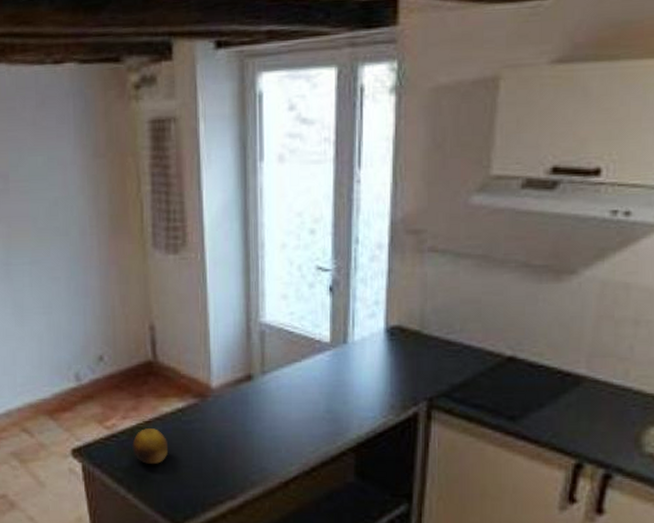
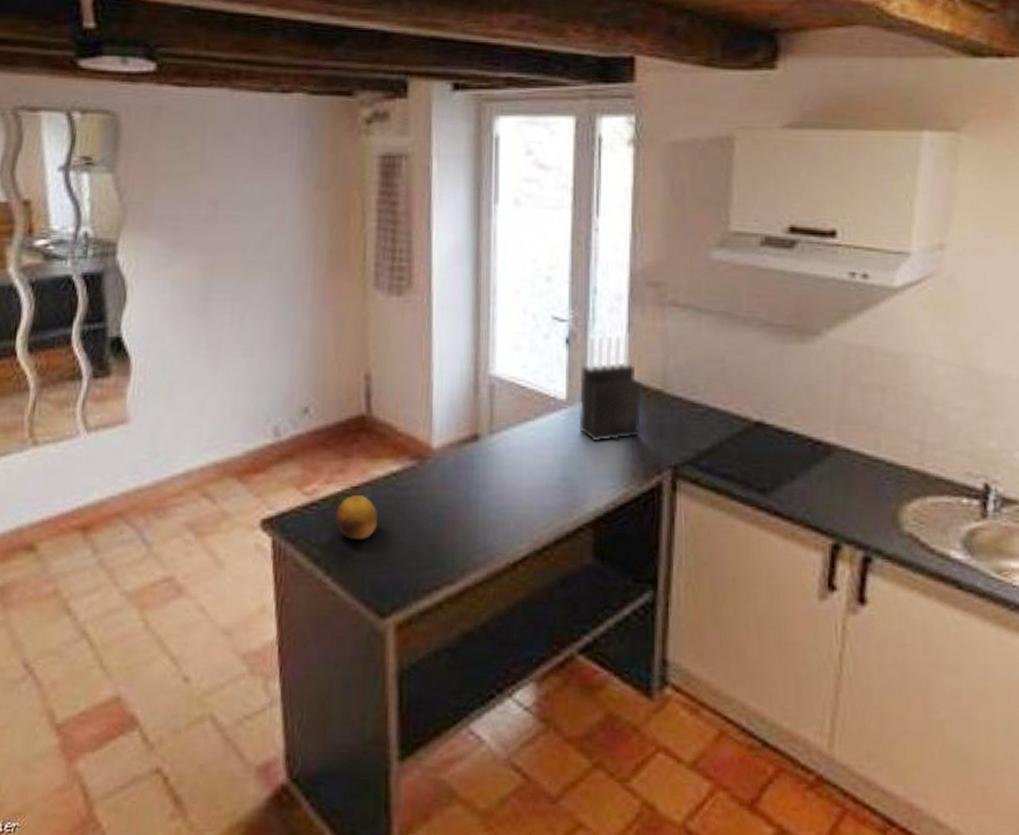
knife block: none [342,279,401,378] -> present [578,333,642,441]

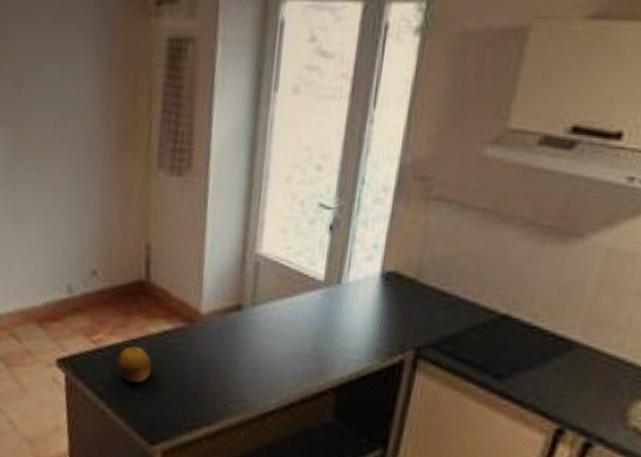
knife block: present [578,333,642,441] -> none [334,223,397,321]

